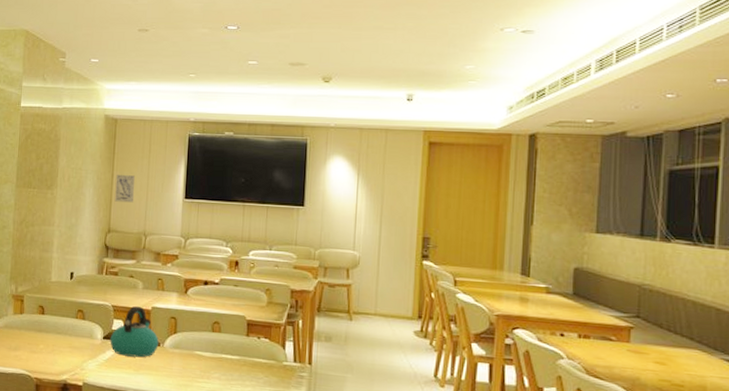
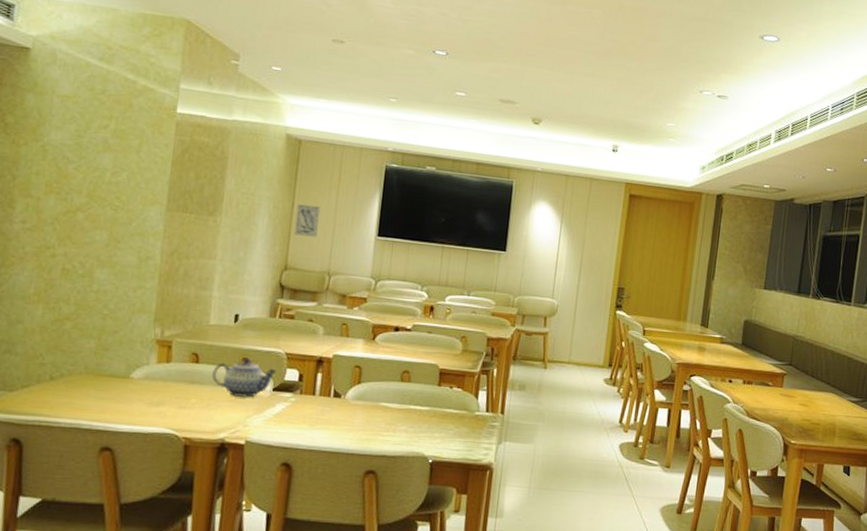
teapot: none [55,310,106,345] -> present [212,358,278,398]
kettle: present [110,305,159,358] -> none [281,353,340,411]

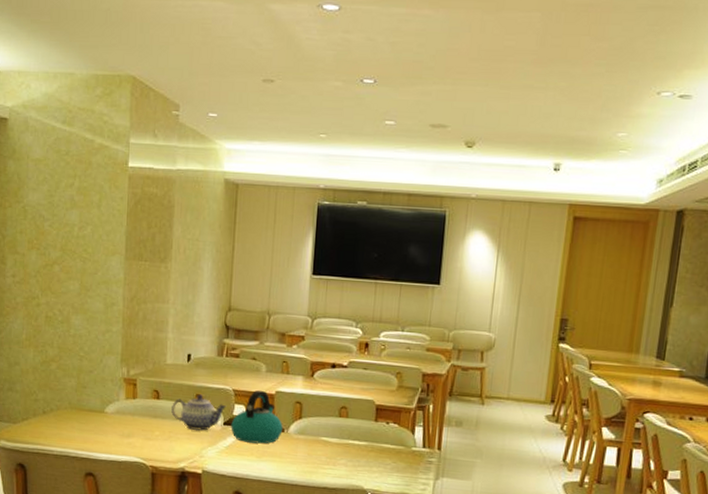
kettle: none [281,353,340,411] -> present [230,389,283,444]
wall art: present [294,204,320,237] -> none [236,247,258,279]

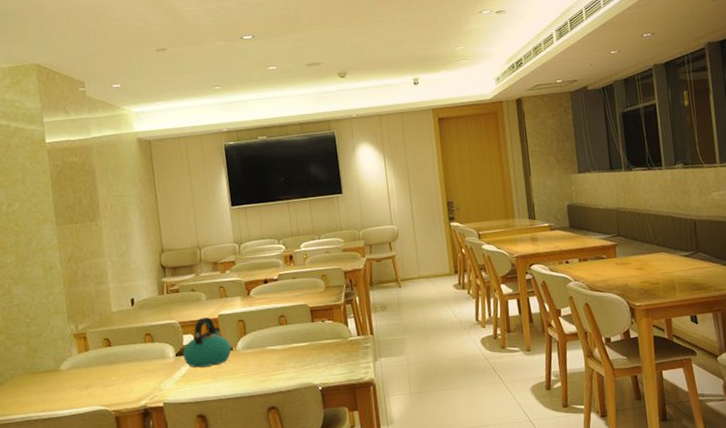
teapot: present [171,394,227,431] -> none [124,333,176,368]

